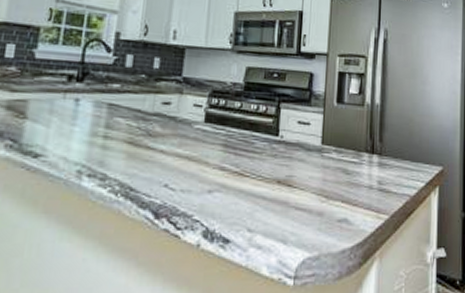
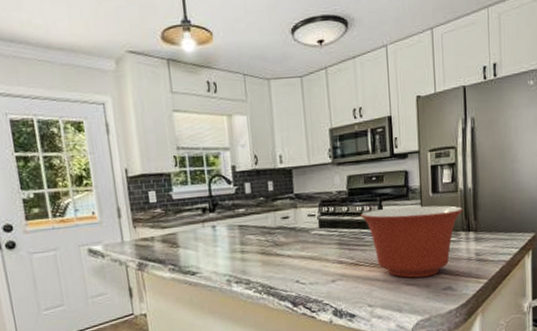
mixing bowl: none [254,111,368,202] -> present [360,205,463,278]

